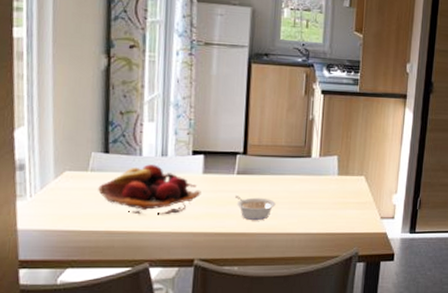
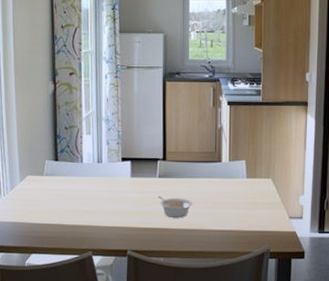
fruit basket: present [98,164,201,215] -> none [51,170,130,212]

